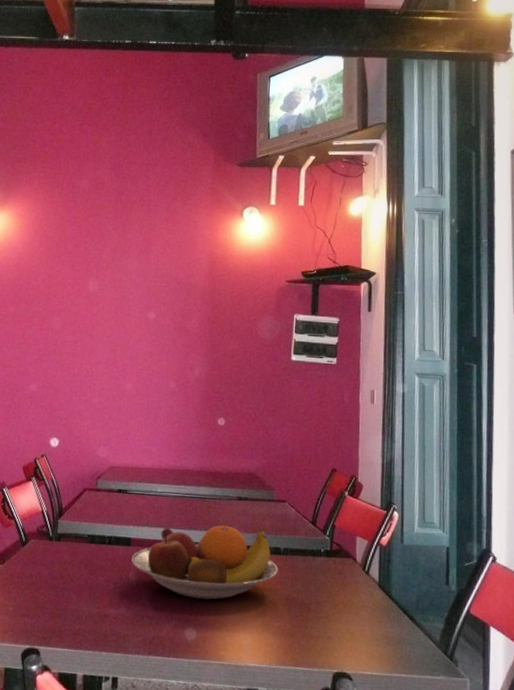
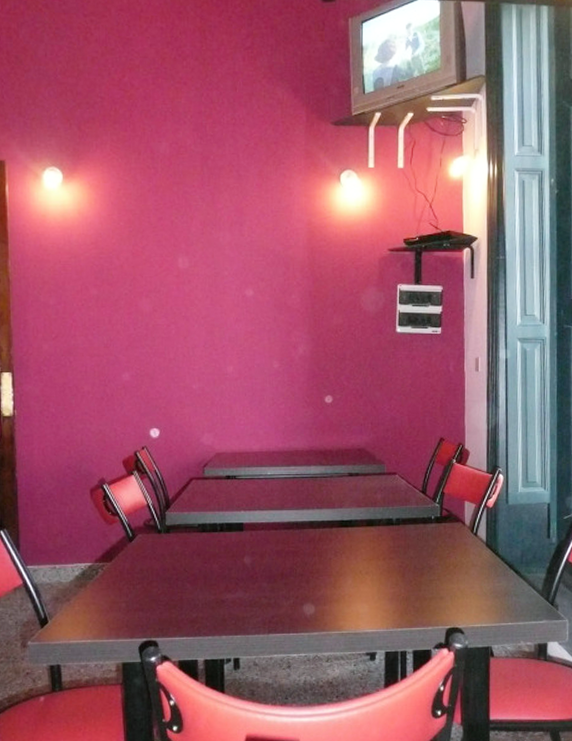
fruit bowl: present [131,525,278,600] -> none [244,501,391,575]

